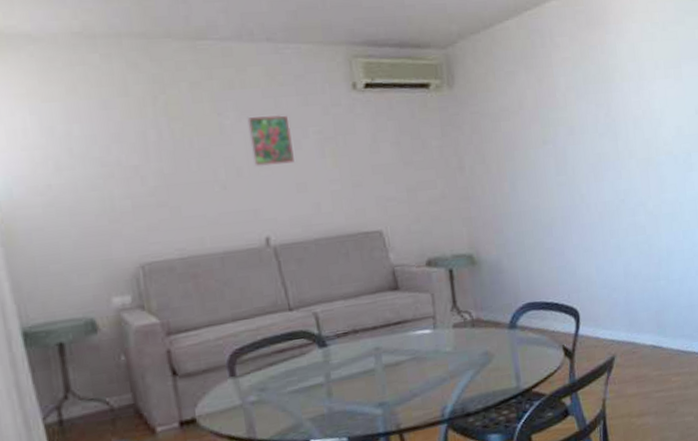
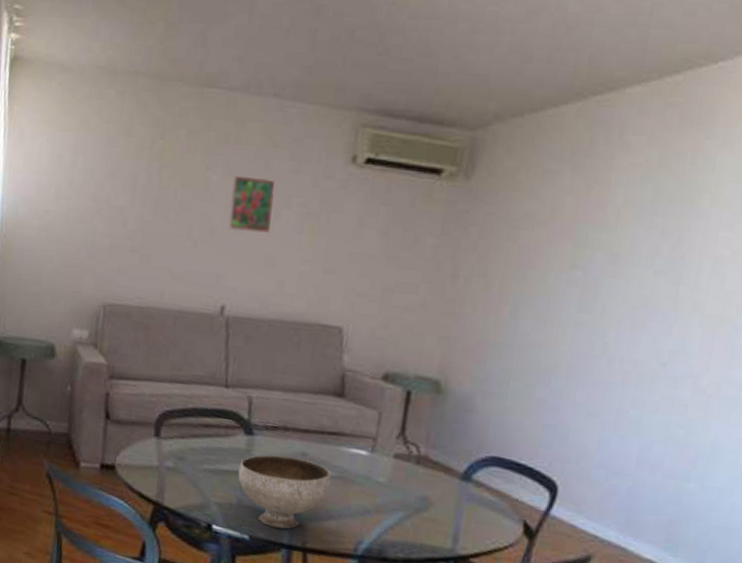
bowl: none [321,353,408,423] -> present [238,454,332,529]

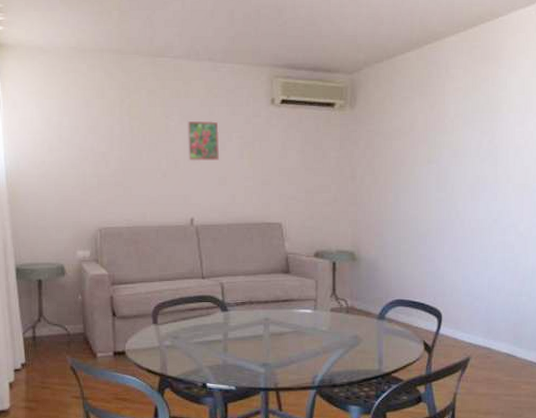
bowl: present [238,454,332,529] -> none [221,323,289,377]

